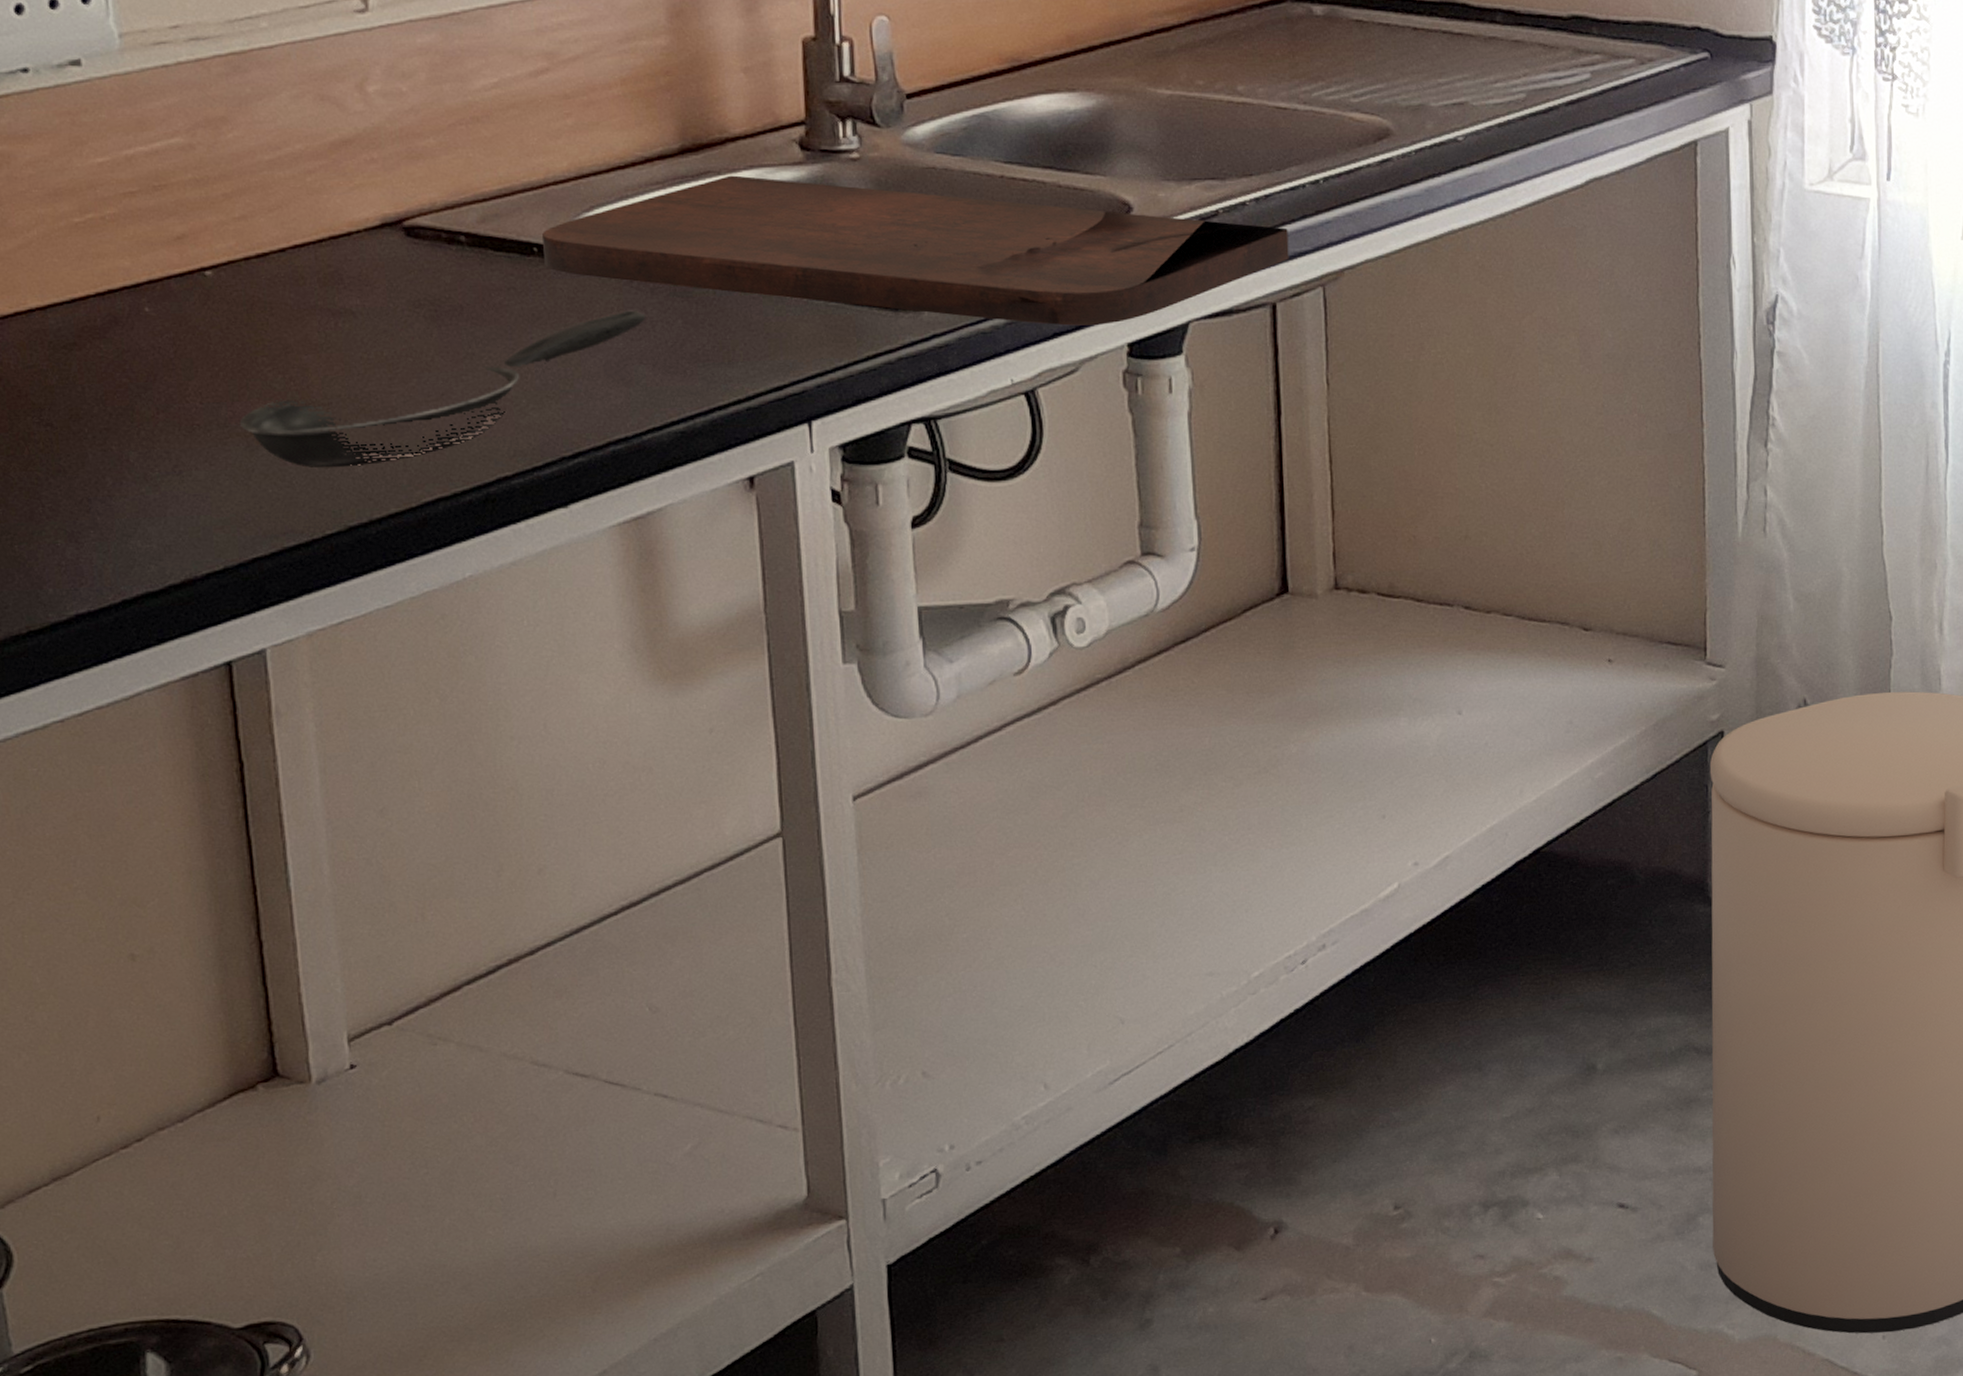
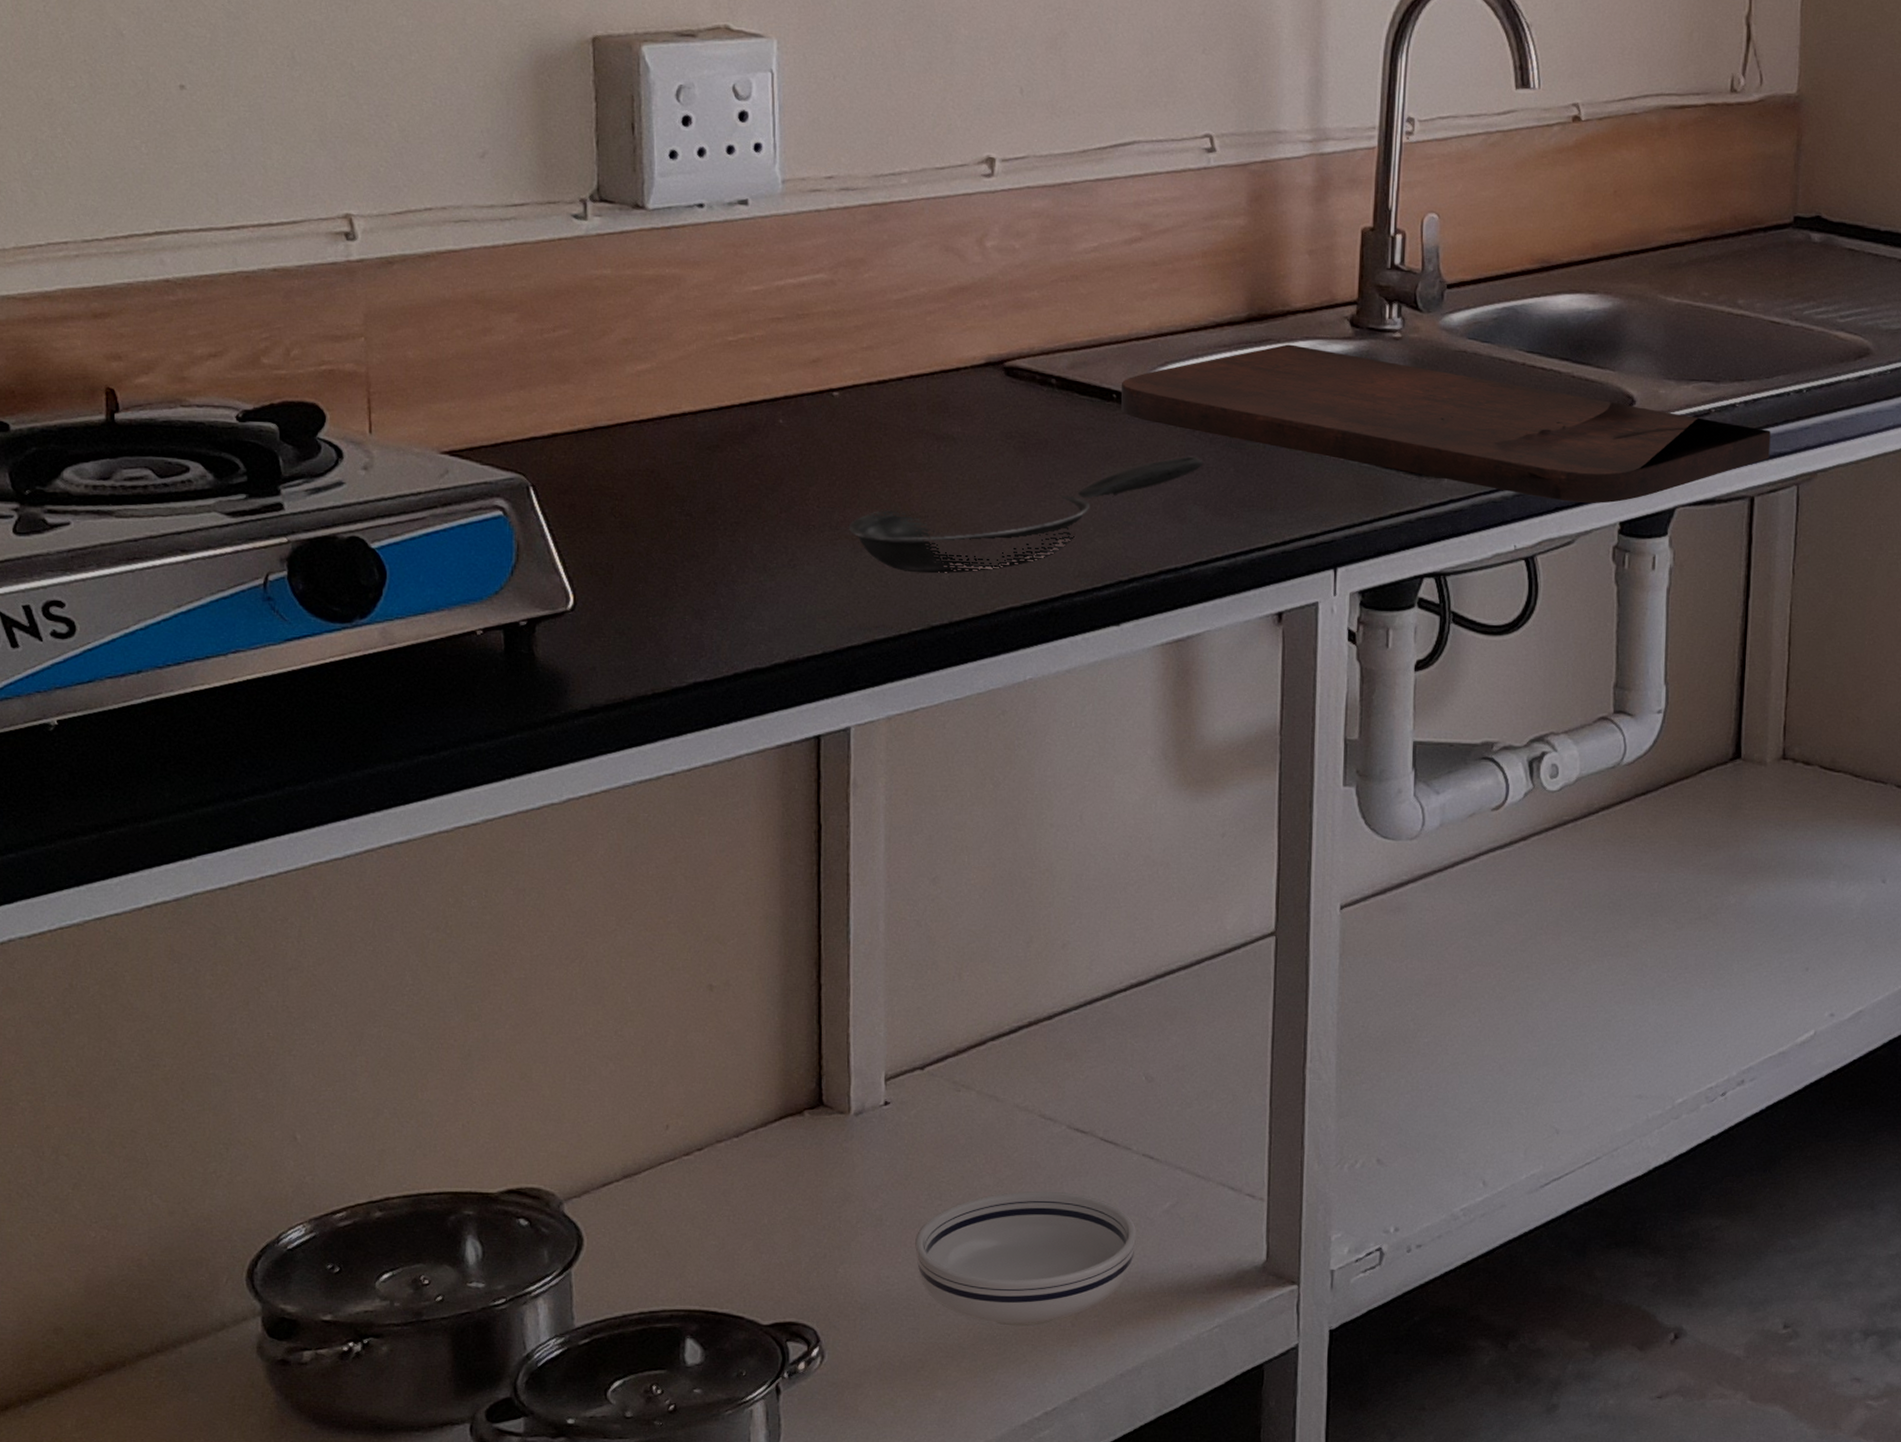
bowl: none [402,1144,657,1300] -> present [915,1191,1137,1327]

